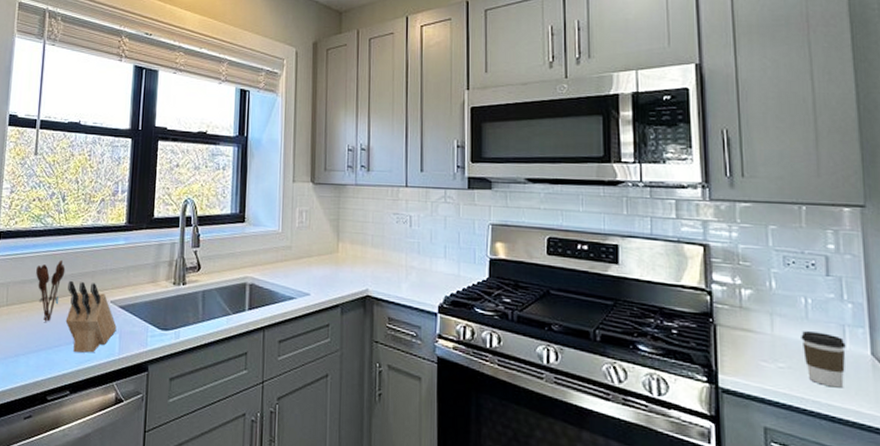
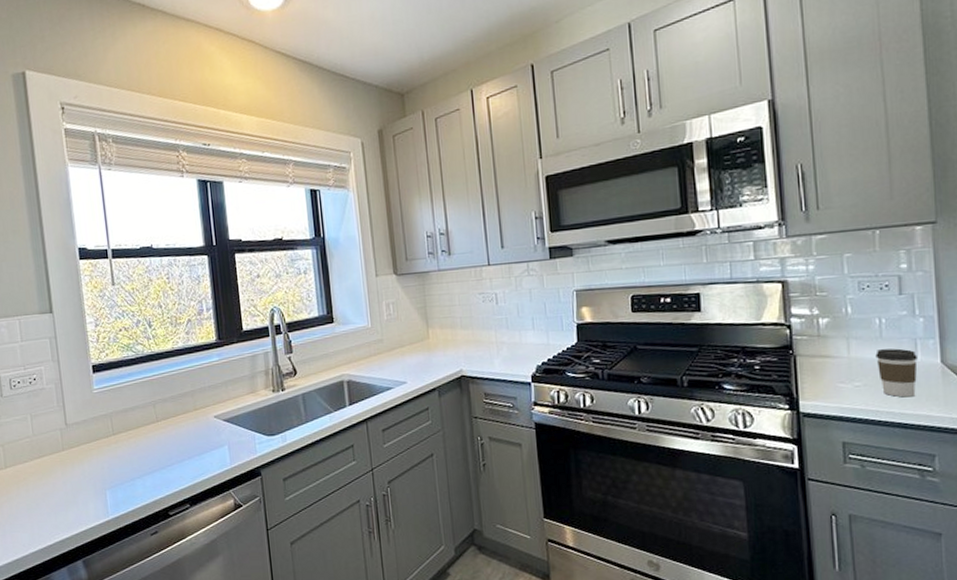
utensil holder: present [36,259,66,323] -> none [136,383,165,446]
knife block: present [65,280,117,353] -> none [169,401,225,468]

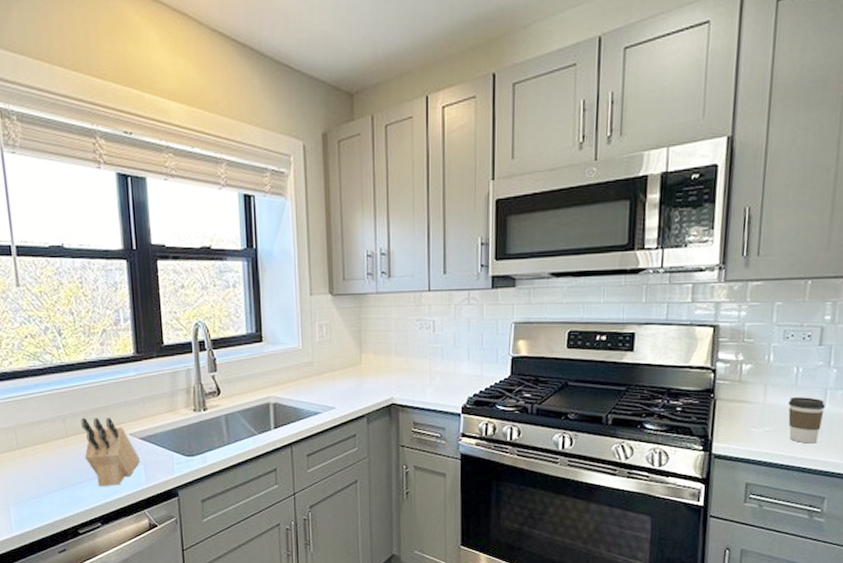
knife block: none [169,401,225,468] -> present [81,417,140,486]

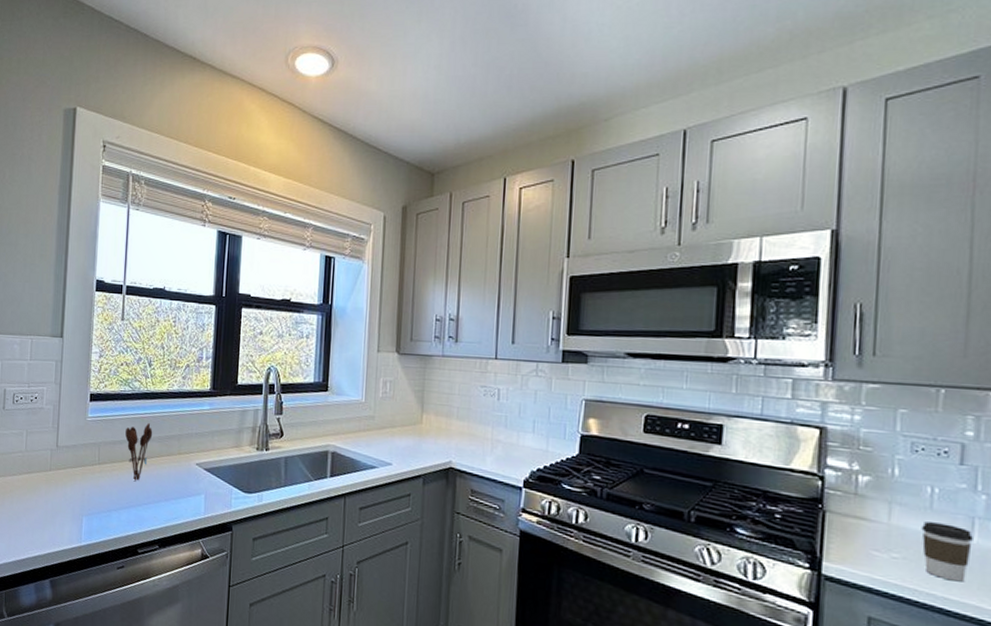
utensil holder: none [43,397,76,462] -> present [125,422,153,482]
knife block: present [81,417,140,486] -> none [154,442,202,512]

